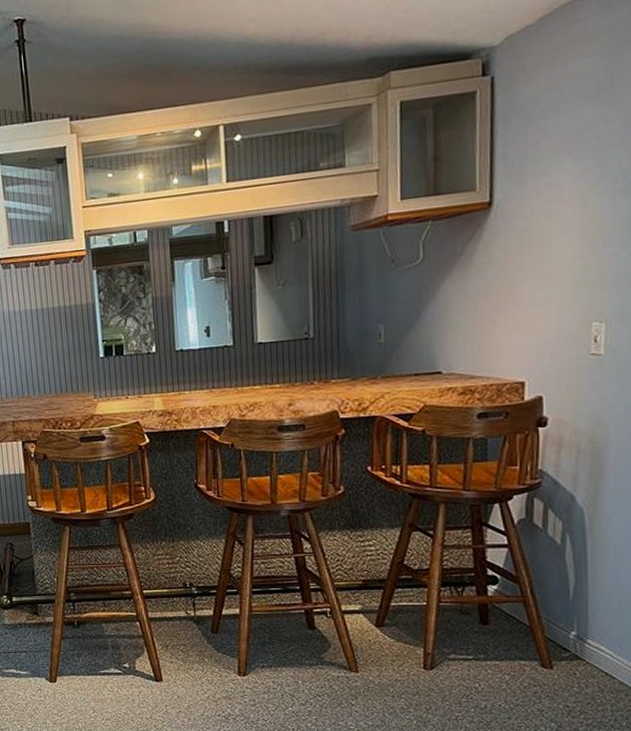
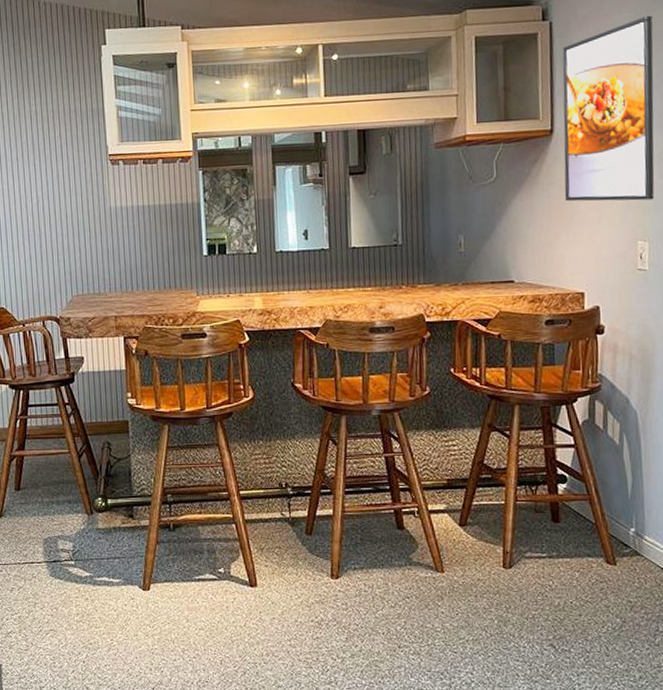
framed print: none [504,57,622,282] -> present [562,15,655,202]

